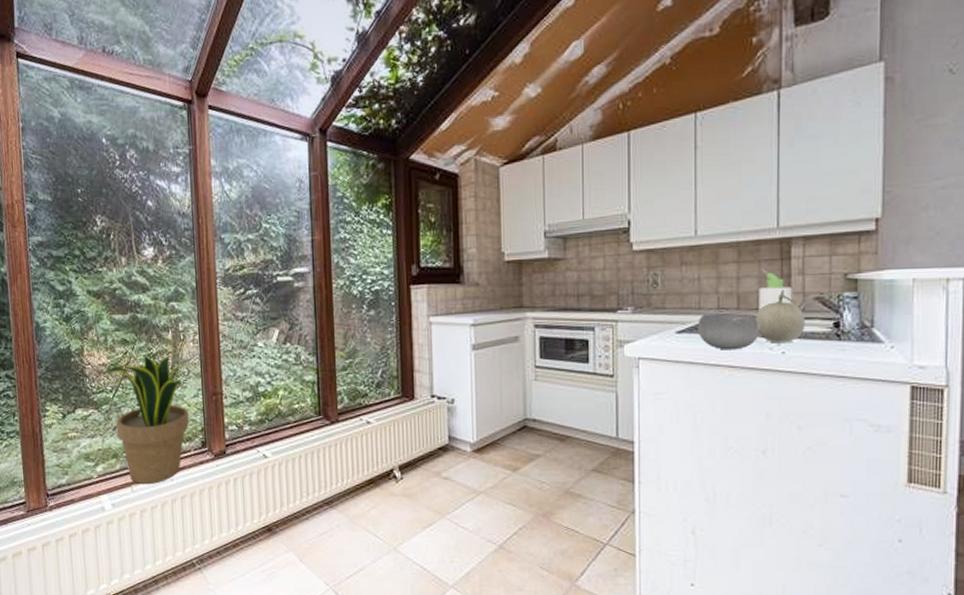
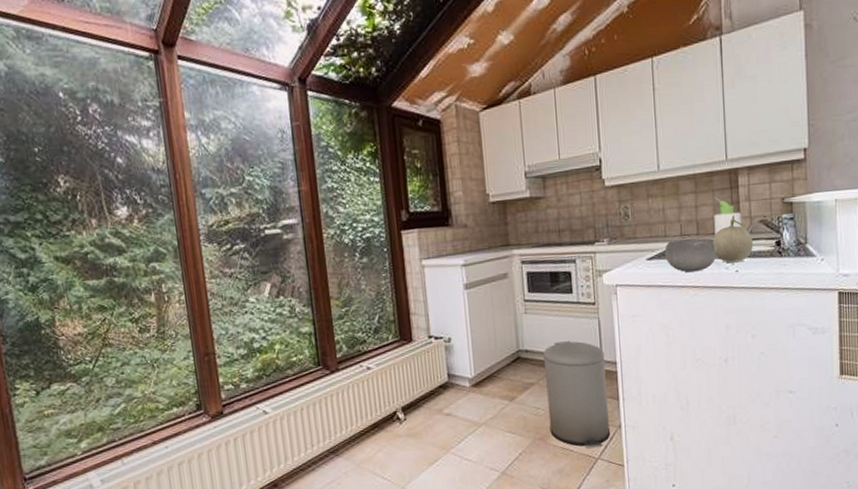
potted plant: present [103,354,193,484] -> none [80,317,181,456]
pedal bin: none [552,414,621,533] -> present [543,341,610,449]

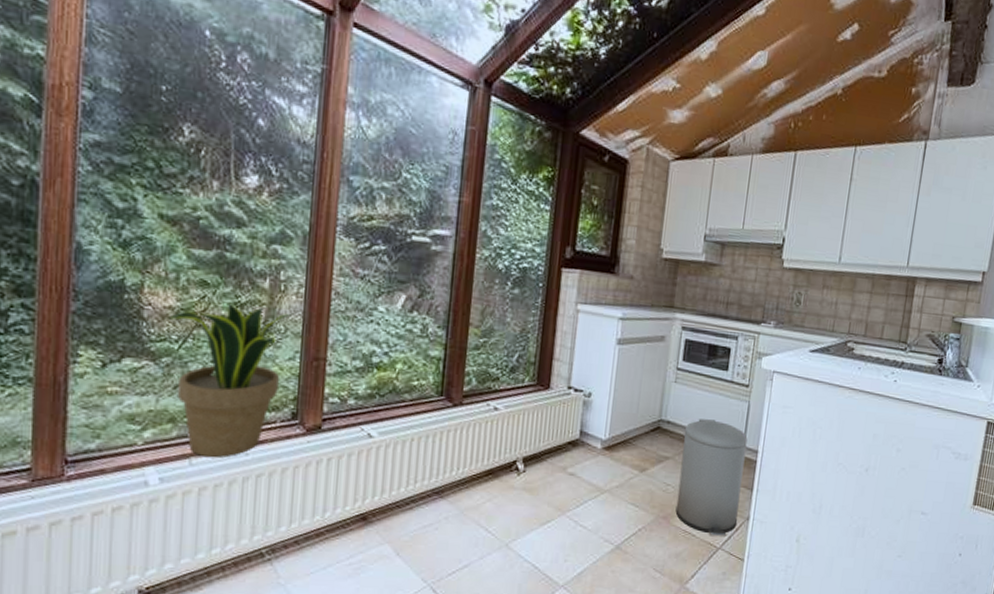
potted plant: none [80,317,181,456] -> present [168,302,293,457]
bowl: present [664,238,716,272] -> none [828,337,880,374]
fruit: present [712,215,754,263] -> none [877,324,917,373]
bottle: present [714,197,742,258] -> none [878,301,911,364]

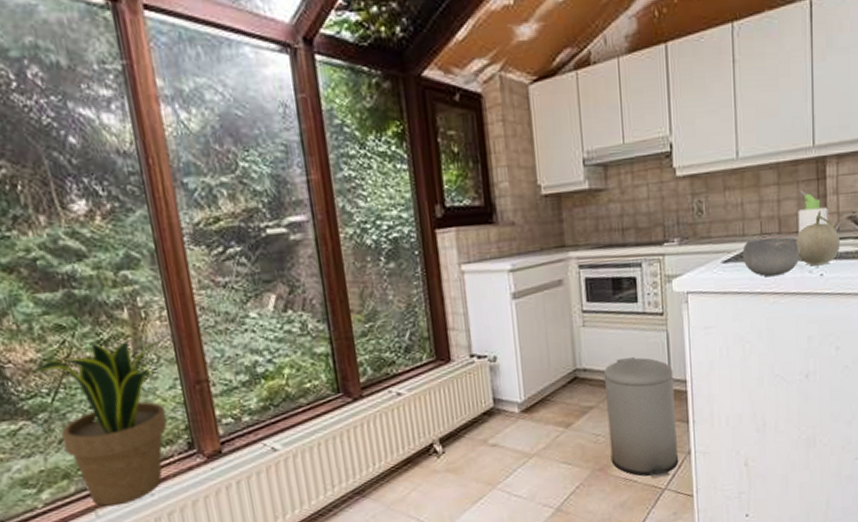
bowl: none [828,337,880,374] -> present [742,237,799,277]
fruit: none [877,324,917,373] -> present [795,211,841,266]
bottle: none [878,301,911,364] -> present [798,189,828,260]

